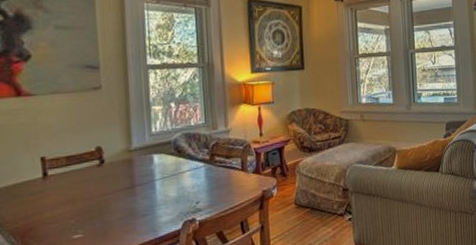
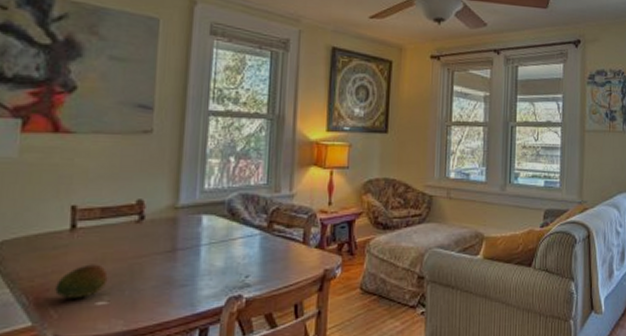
fruit: none [37,204,80,235] -> present [55,264,108,298]

